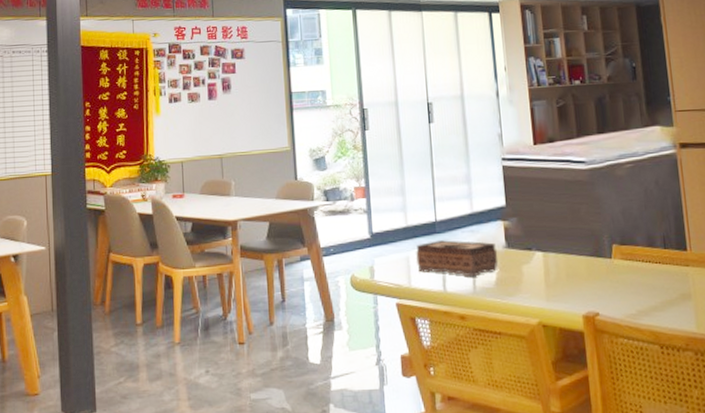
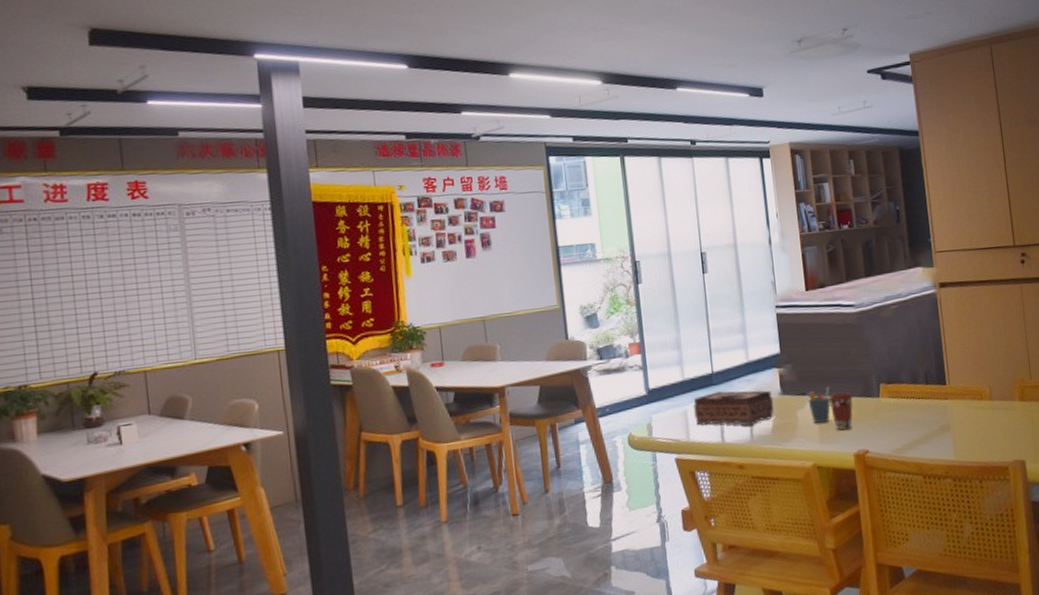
pen holder: none [534,243,558,281] -> present [808,386,831,424]
coffee cup: none [556,249,583,290] -> present [828,391,853,431]

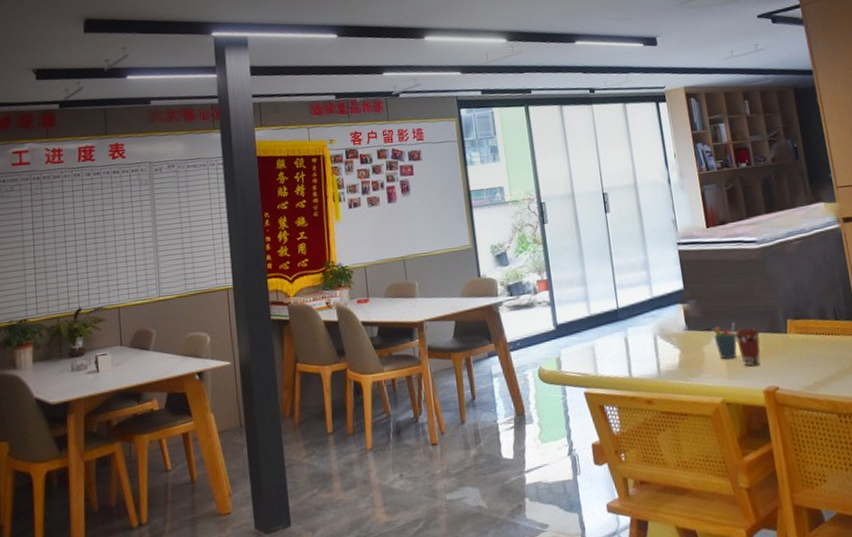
tissue box: present [693,390,775,426] -> none [600,325,681,361]

